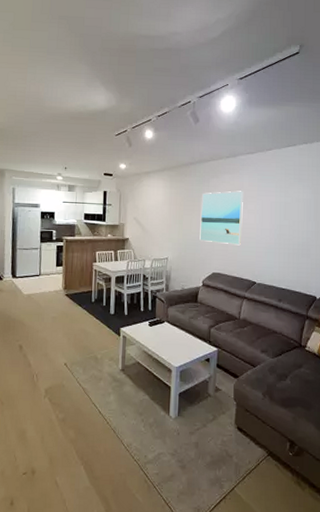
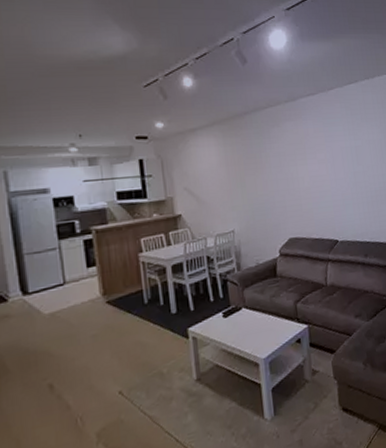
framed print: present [200,191,243,246] -> none [264,139,316,204]

